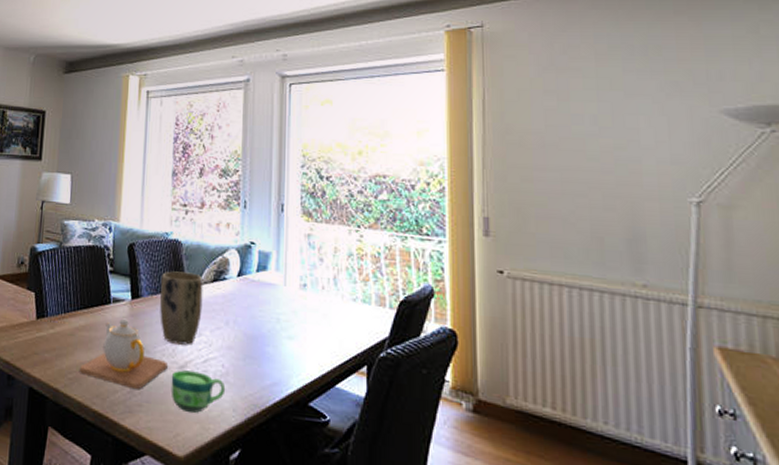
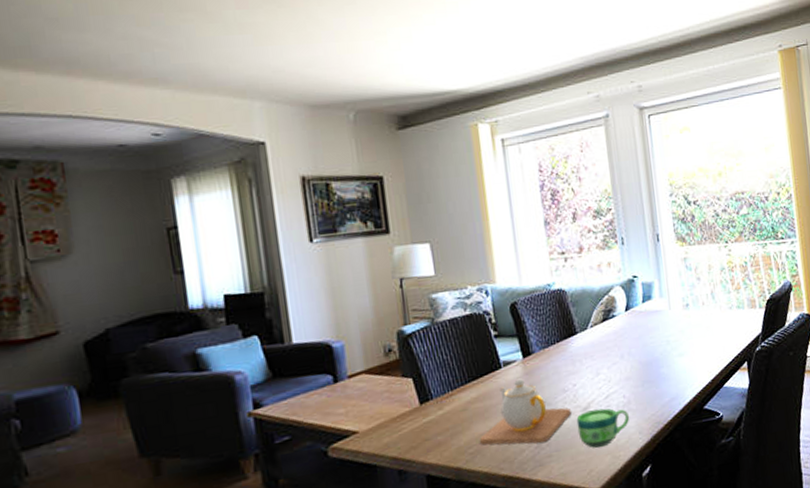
plant pot: present [159,271,203,345] -> none [550,317,597,390]

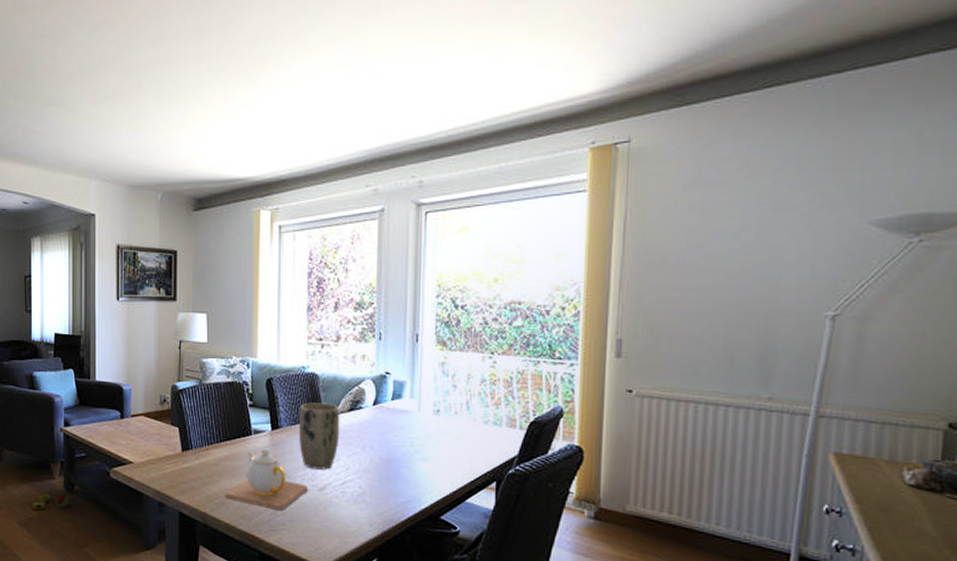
plant pot: none [550,317,597,390] -> present [298,402,340,470]
cup: present [576,408,630,448] -> none [311,492,363,529]

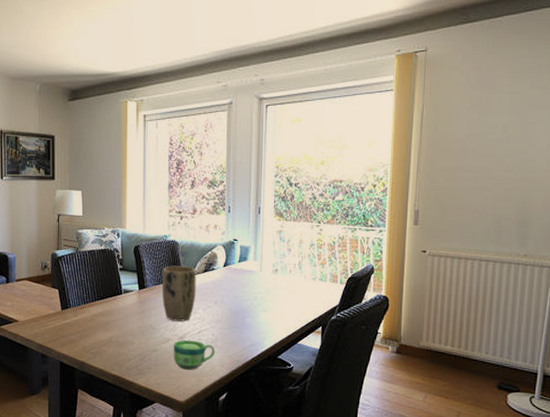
teapot: present [226,448,308,511] -> none [100,305,170,357]
cup: none [311,492,363,529] -> present [173,340,216,370]

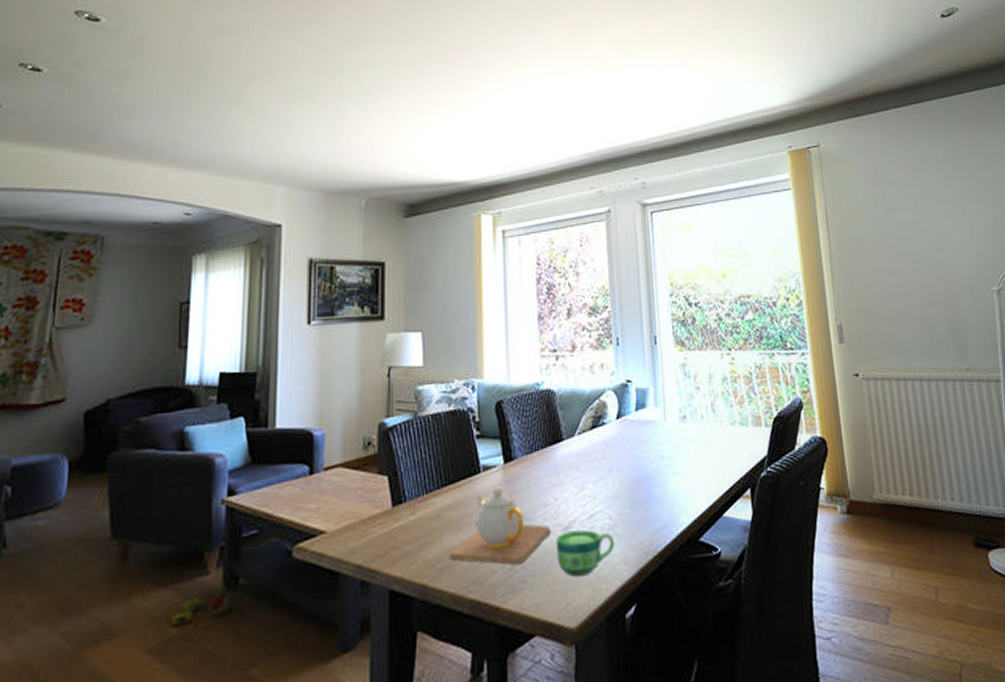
teapot: none [100,305,170,357] -> present [450,486,551,565]
plant pot: present [161,266,197,321] -> none [535,423,583,505]

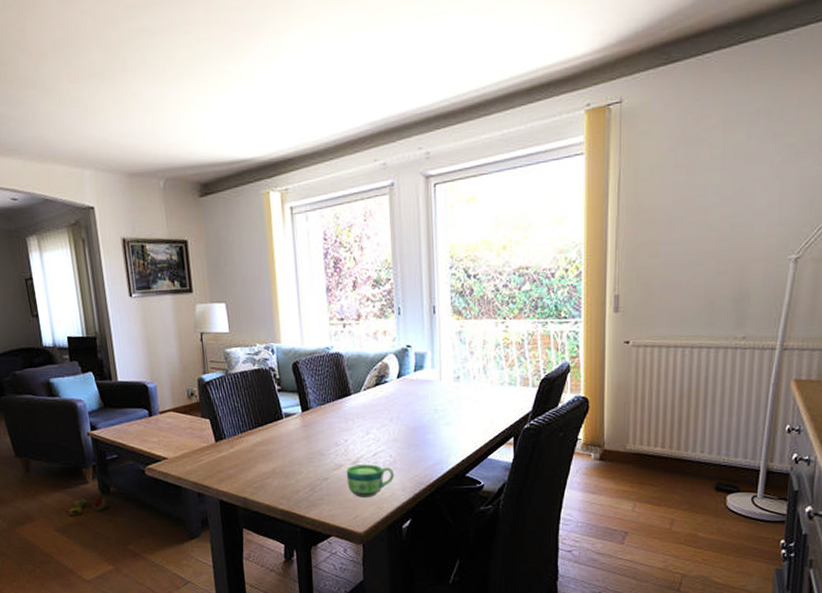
teapot: present [450,486,551,565] -> none [263,429,342,487]

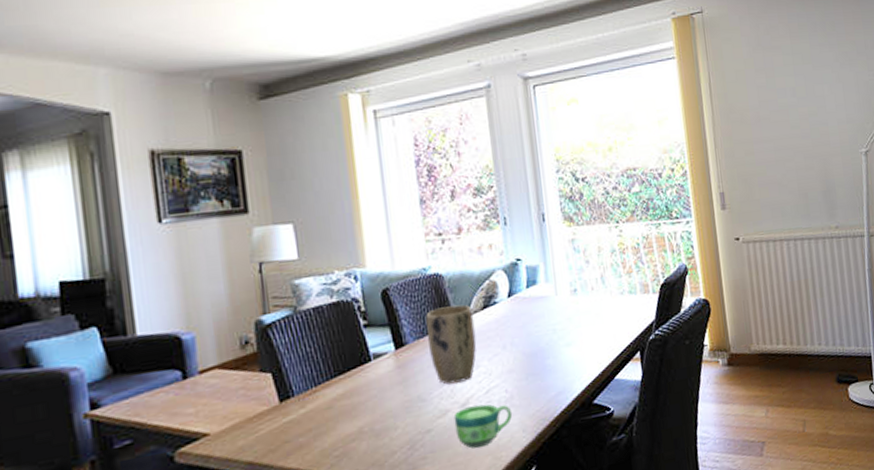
plant pot: none [327,381,368,445] -> present [426,304,477,385]

